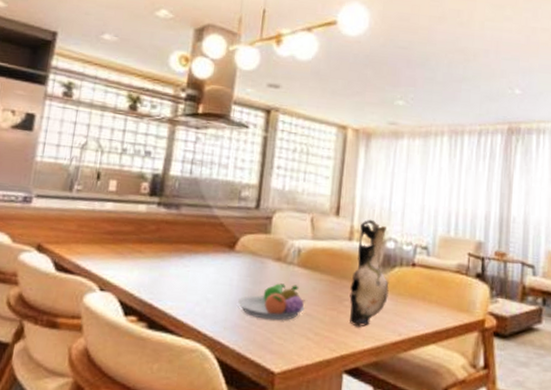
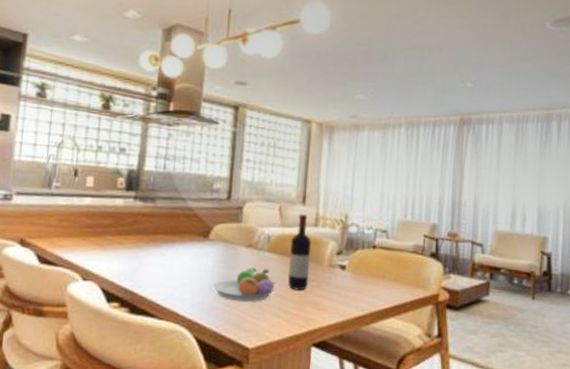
wine bottle: none [319,225,346,311] -> present [288,213,312,291]
decorative vase: present [349,219,389,327] -> none [316,206,352,305]

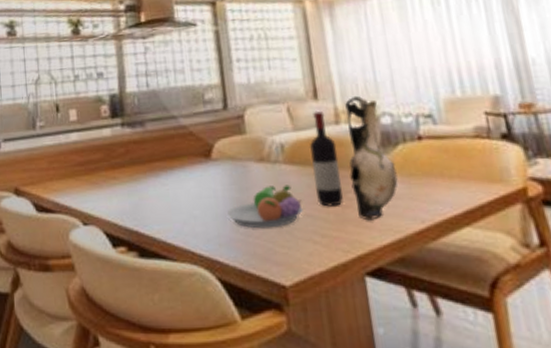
decorative vase: none [316,206,352,305] -> present [345,95,398,221]

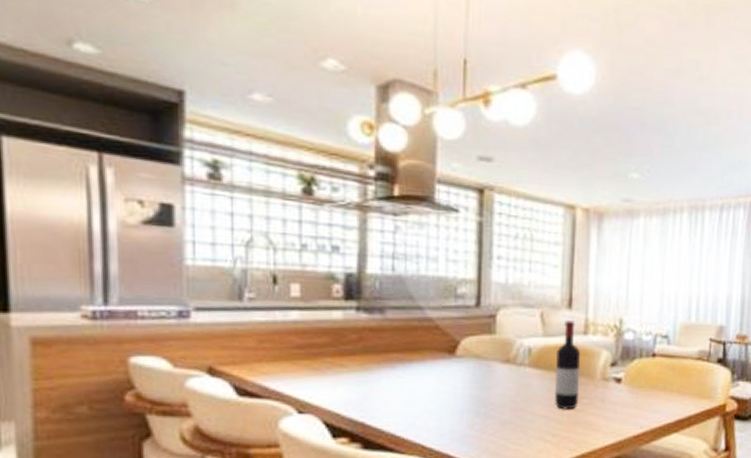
fruit bowl: present [226,184,303,229] -> none [464,387,540,426]
decorative vase: present [345,95,398,221] -> none [587,310,629,424]

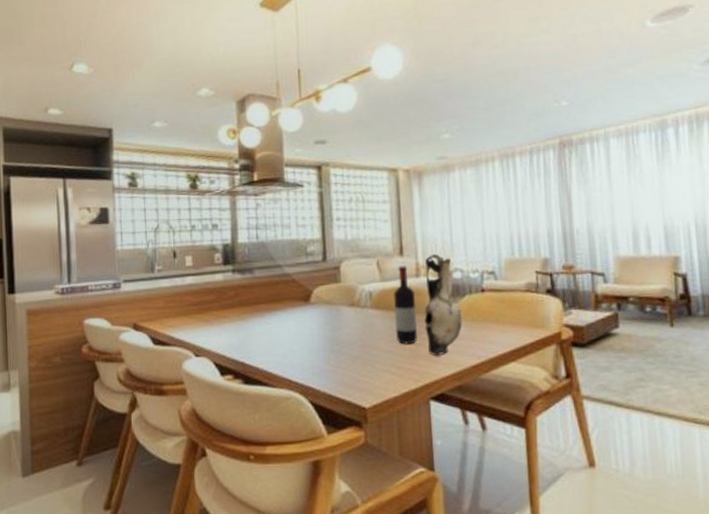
decorative vase: none [587,310,629,424] -> present [424,253,462,356]

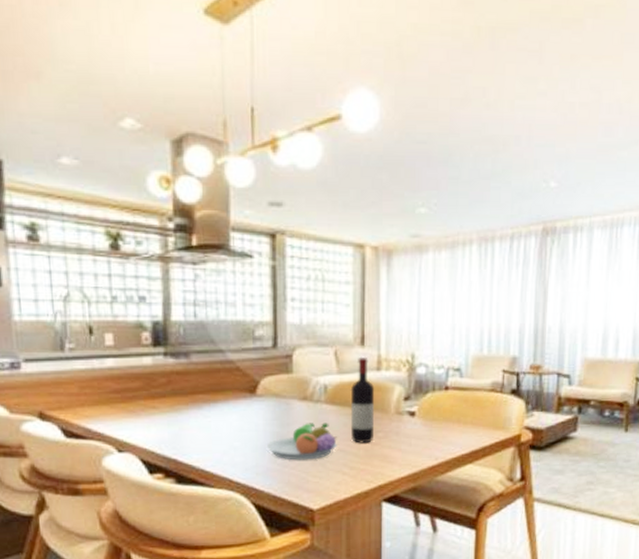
fruit bowl: none [320,326,384,361] -> present [266,422,337,460]
decorative vase: present [424,253,462,356] -> none [382,345,422,457]

